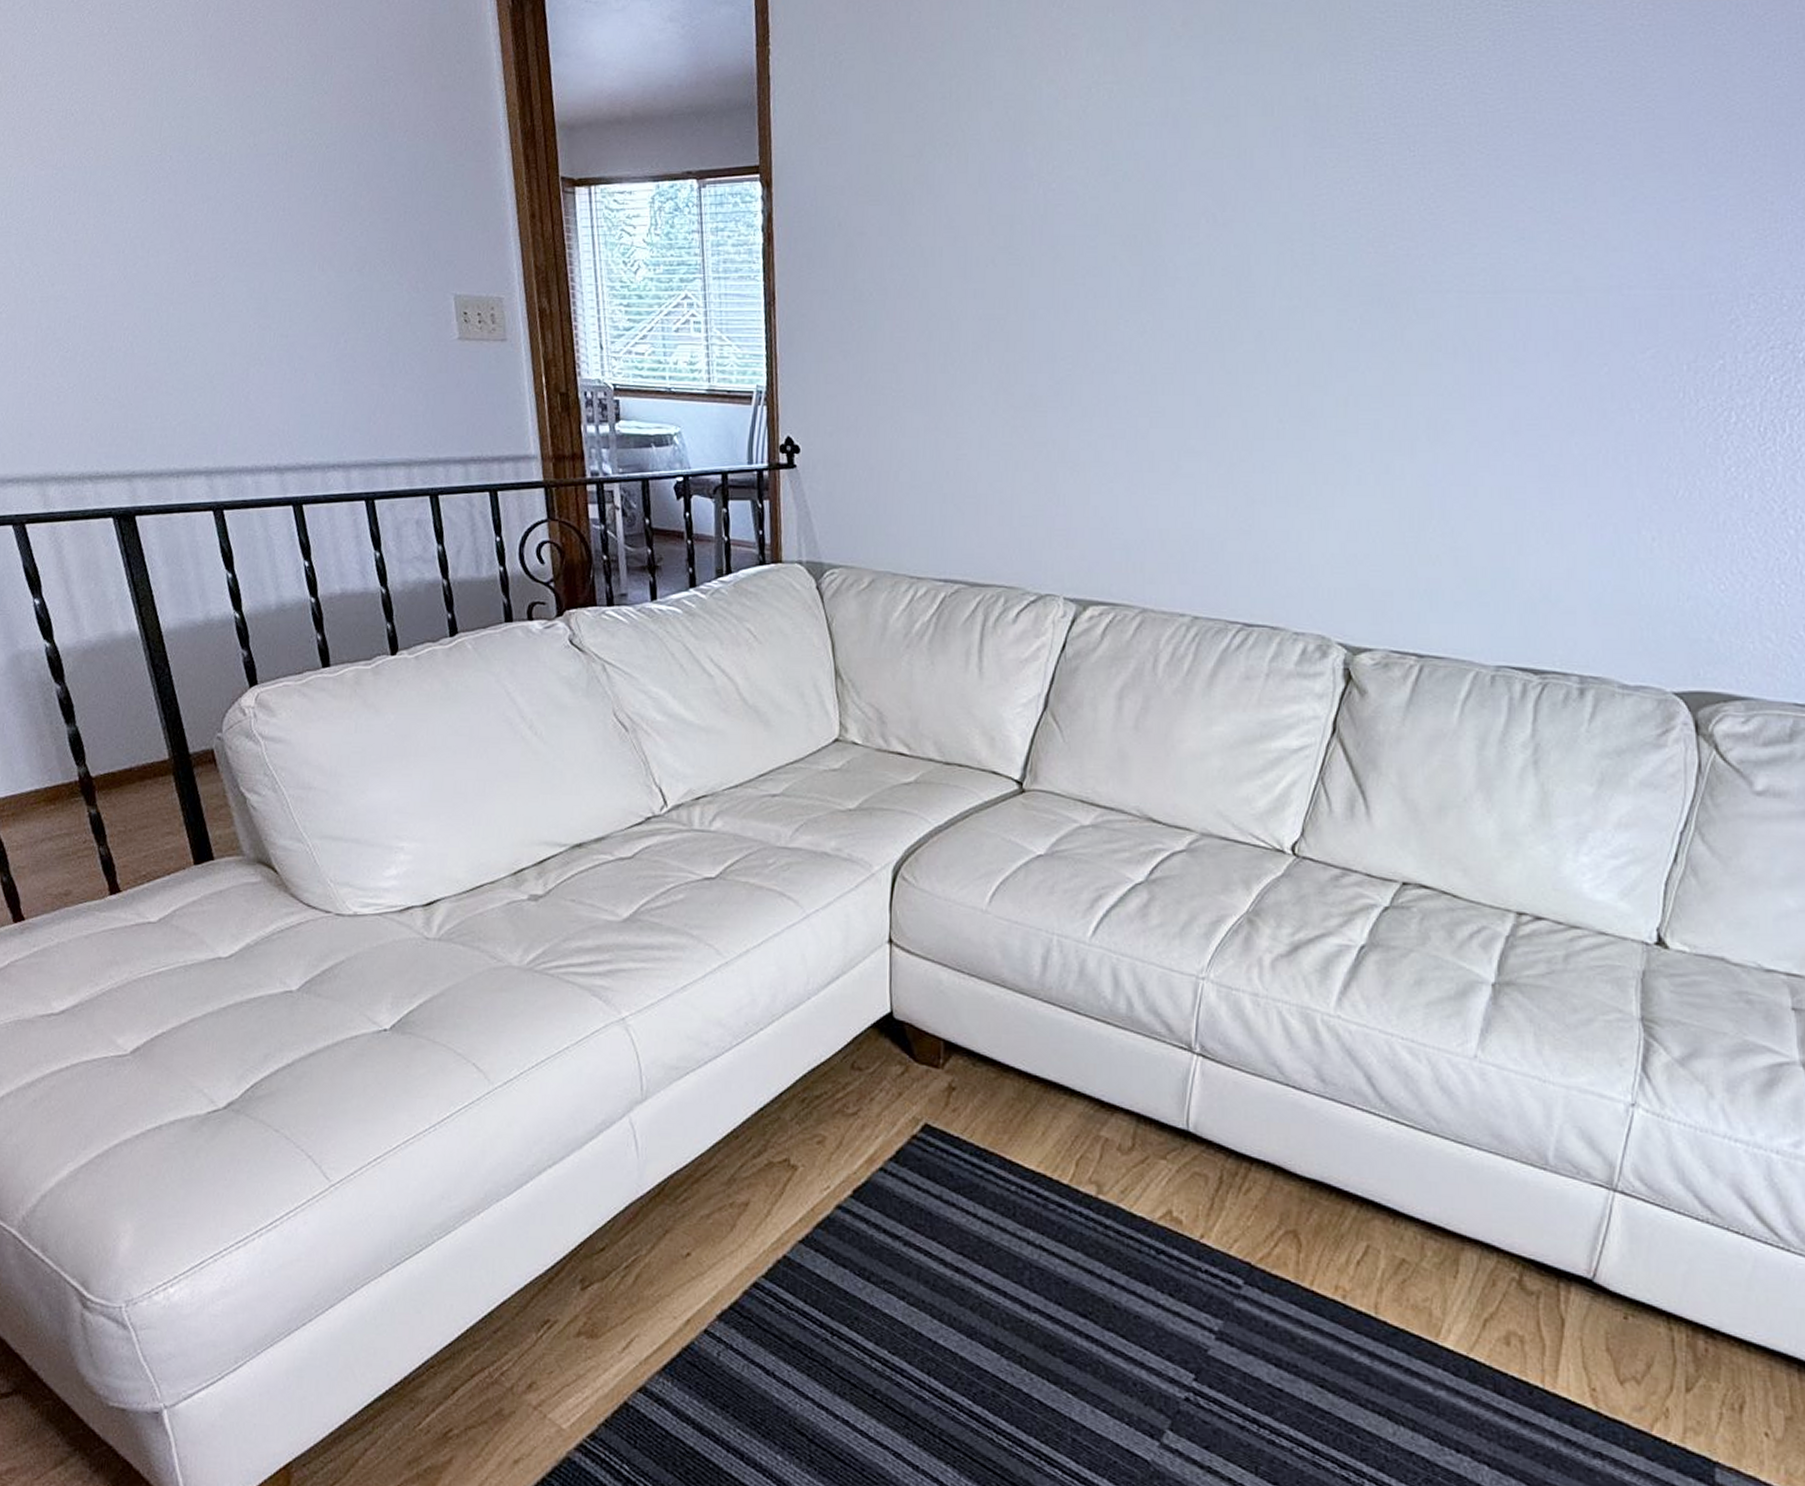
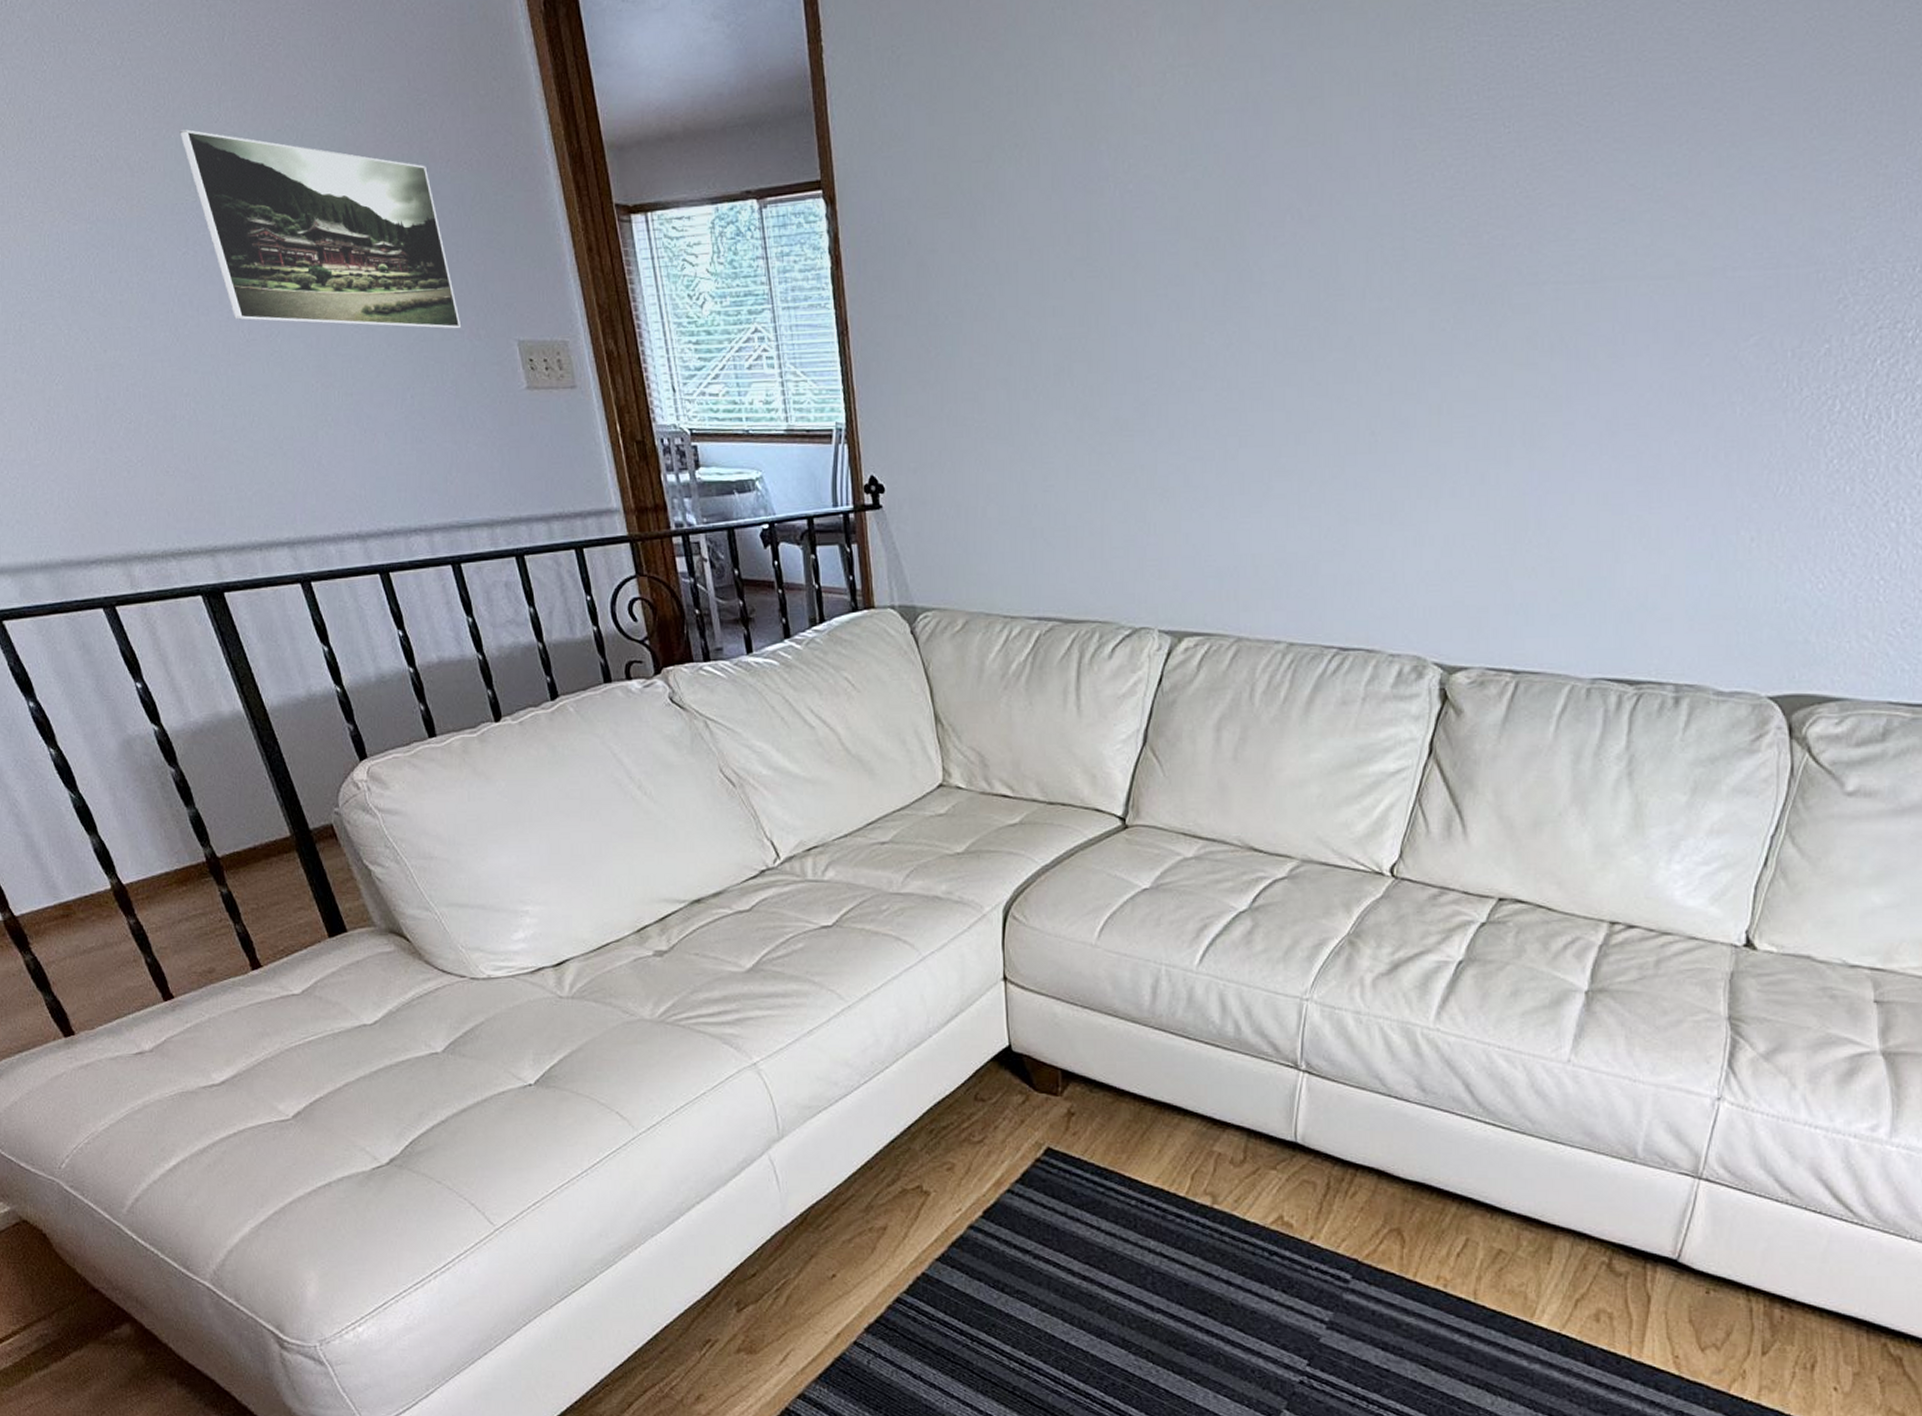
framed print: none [154,91,401,281] -> present [180,129,461,329]

